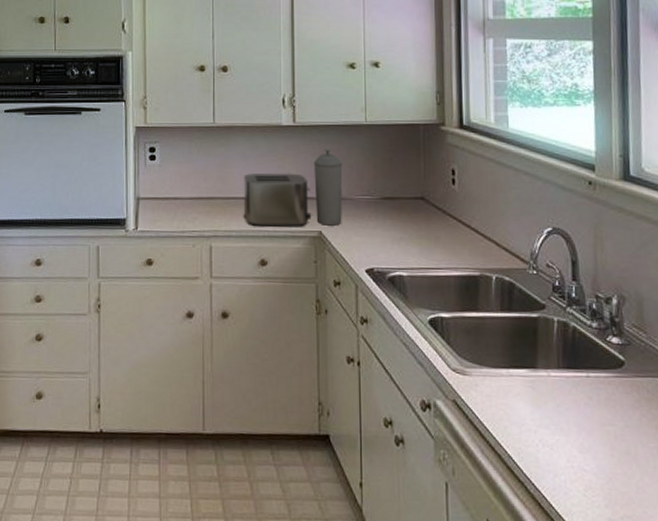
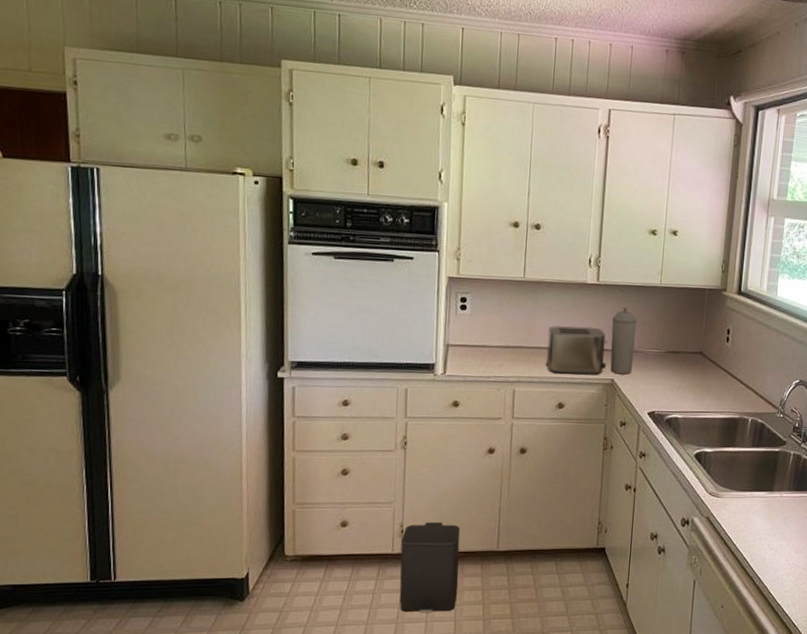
pedal bin: none [98,396,162,506] -> present [399,521,461,613]

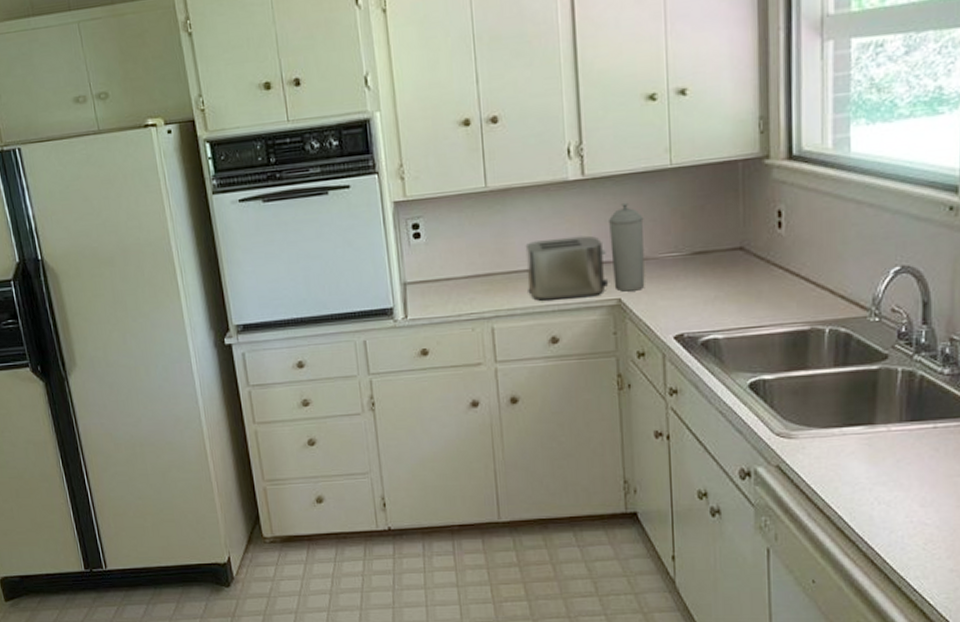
pedal bin: present [399,521,461,613] -> none [385,491,459,596]

